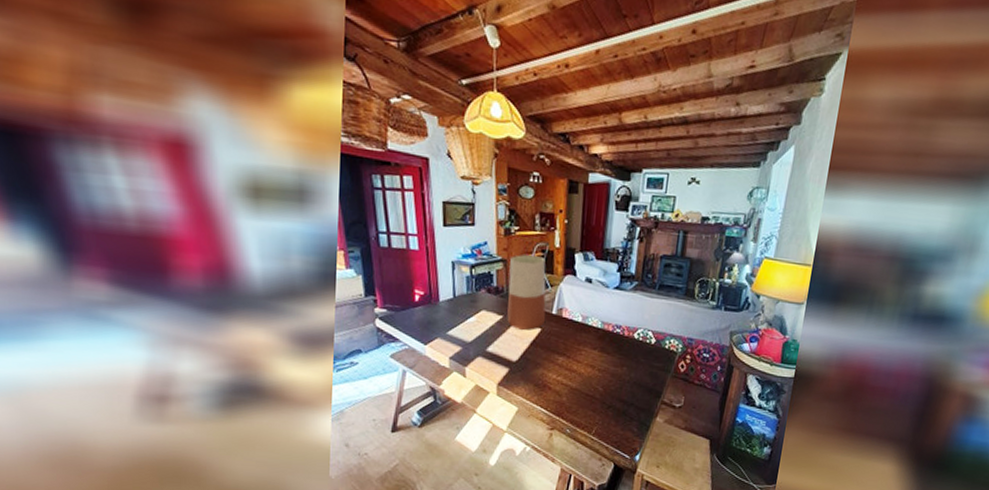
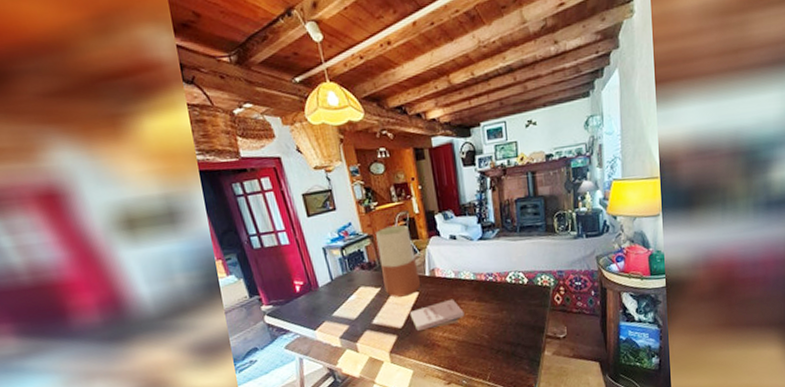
books: none [527,343,584,370] -> present [409,299,465,332]

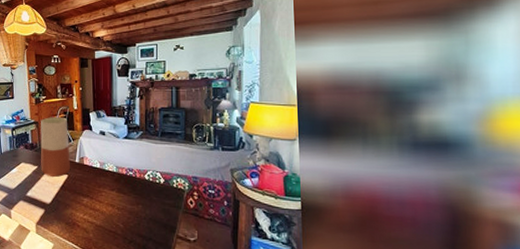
books: present [409,299,465,332] -> none [58,186,104,210]

